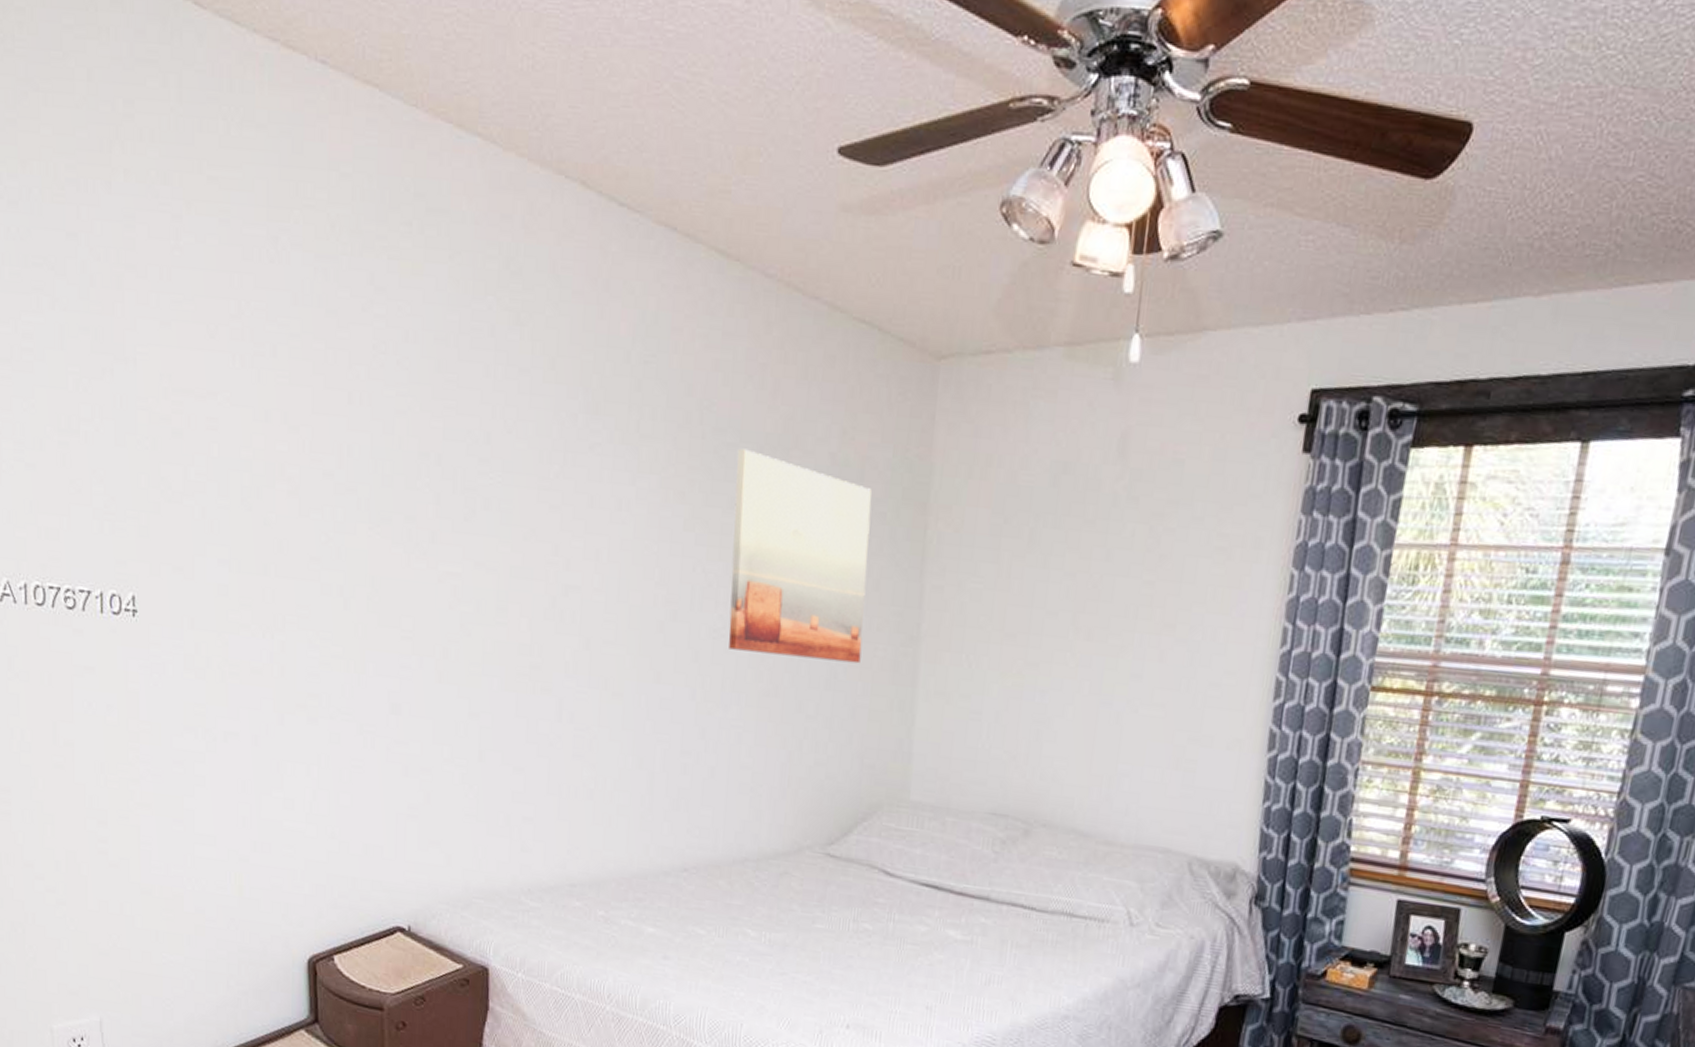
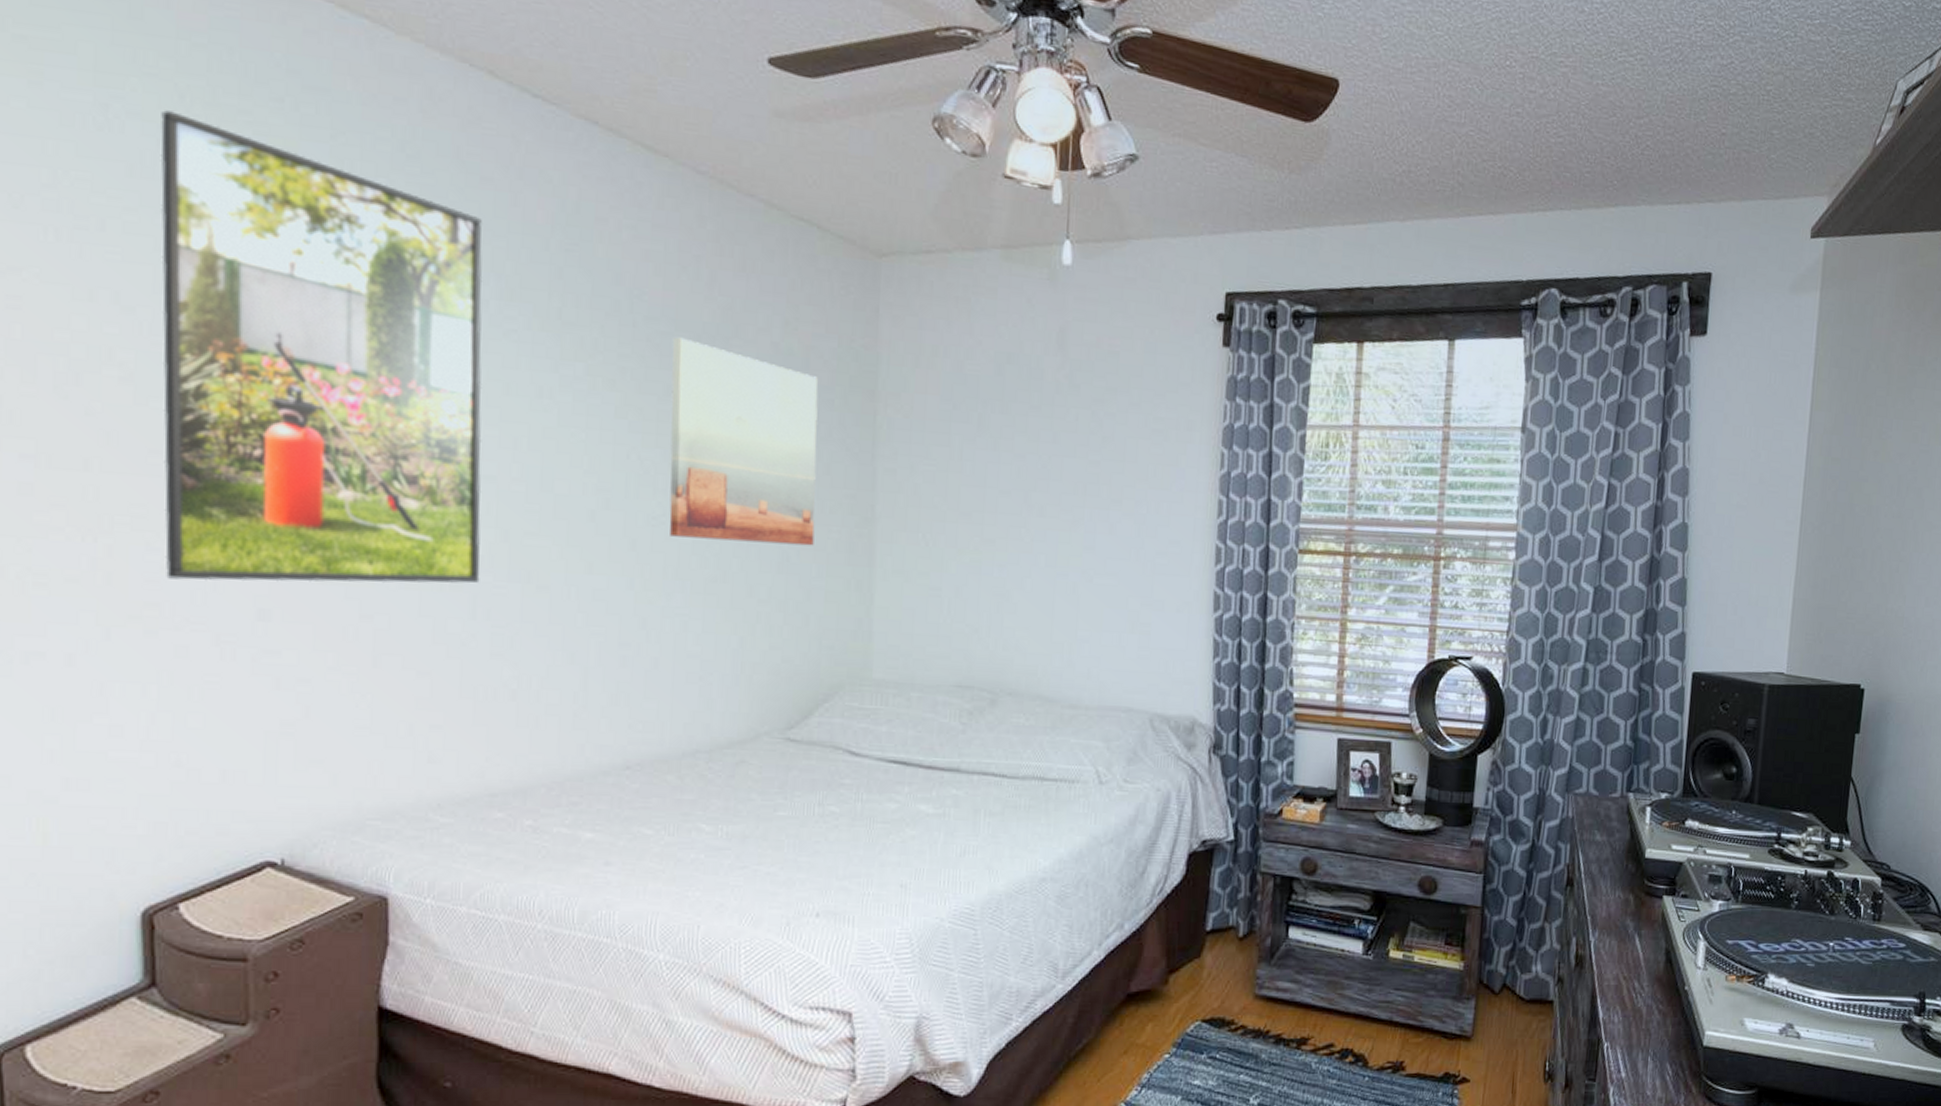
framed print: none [317,240,573,688] -> present [160,110,483,584]

